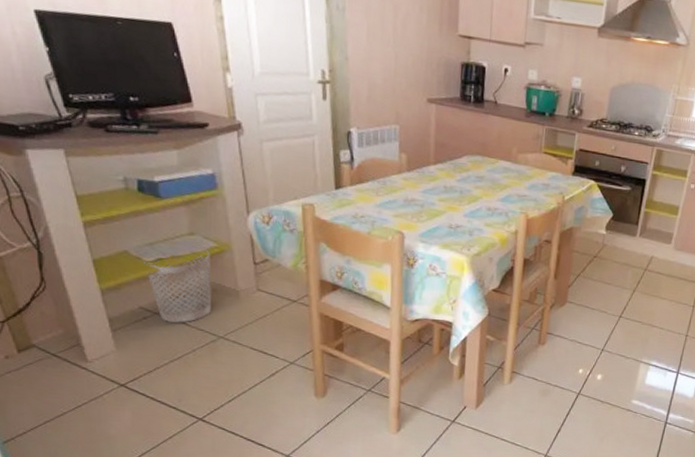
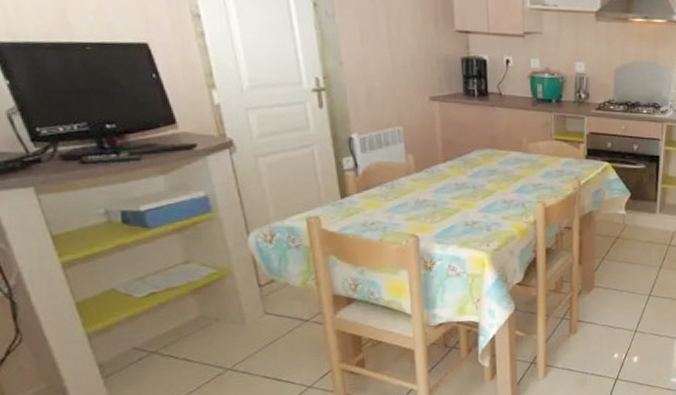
wastebasket: present [144,251,212,323] -> none [135,278,216,360]

